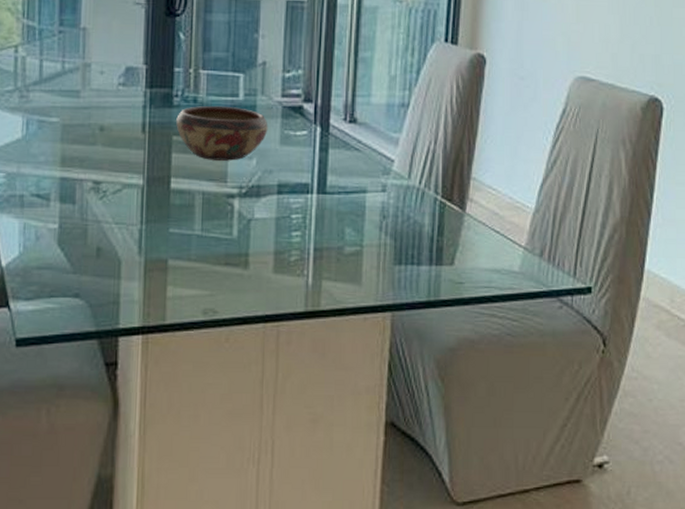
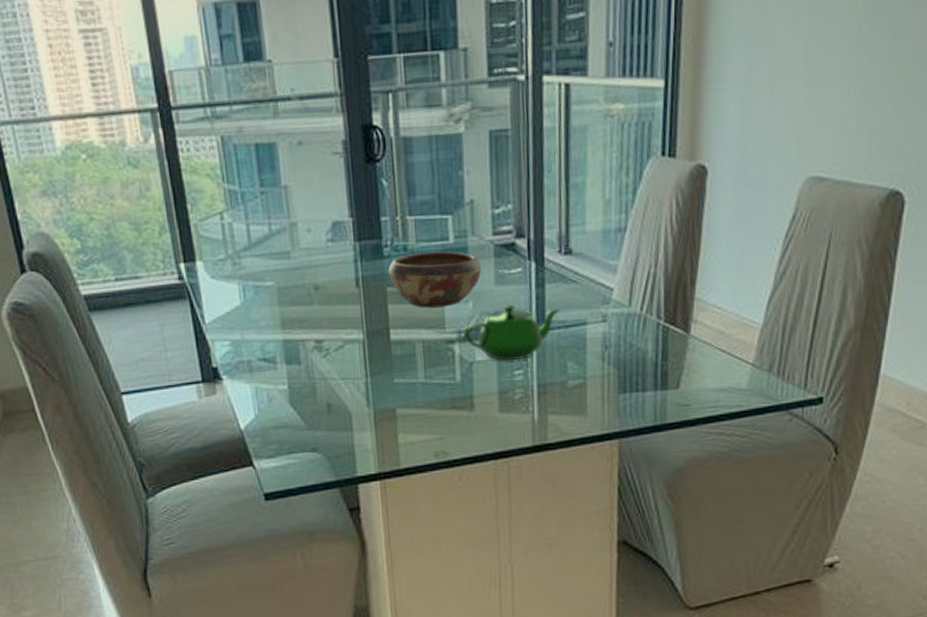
teapot: none [244,165,343,221] -> present [463,304,561,361]

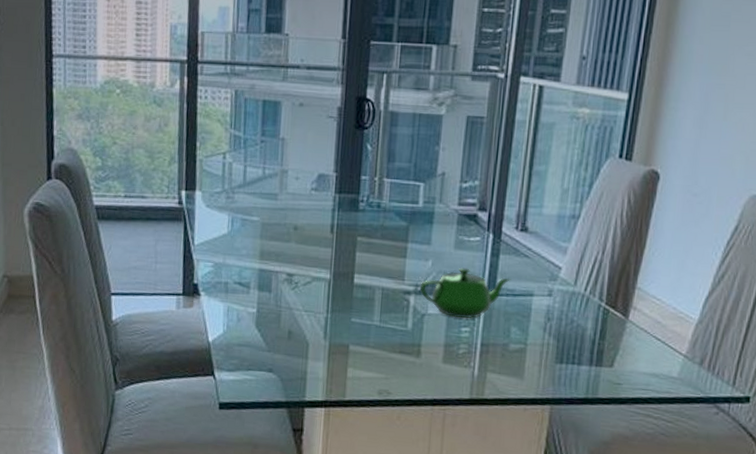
decorative bowl: present [388,251,482,308] -> none [361,211,445,261]

